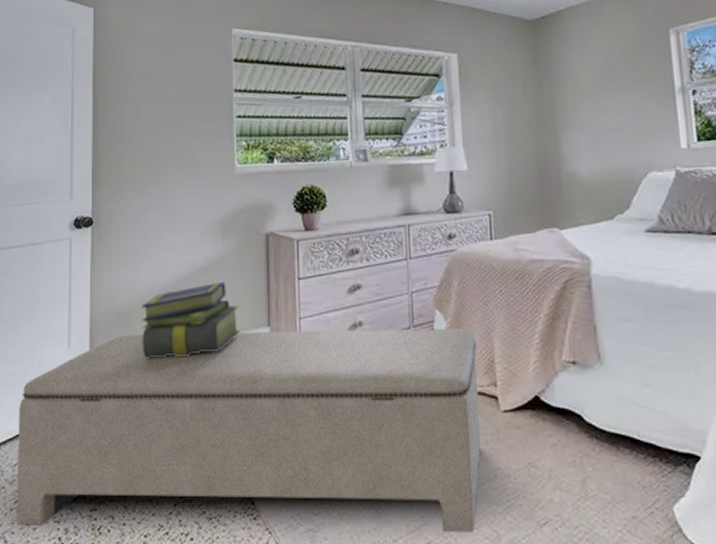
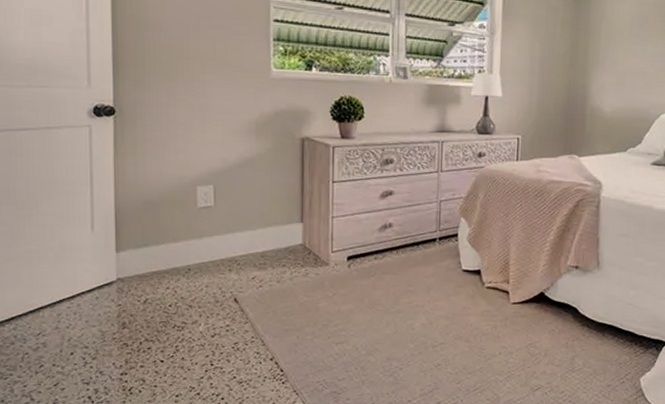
bench: present [16,328,482,532] -> none [40,221,495,395]
stack of books: present [142,281,240,359] -> none [171,179,273,246]

